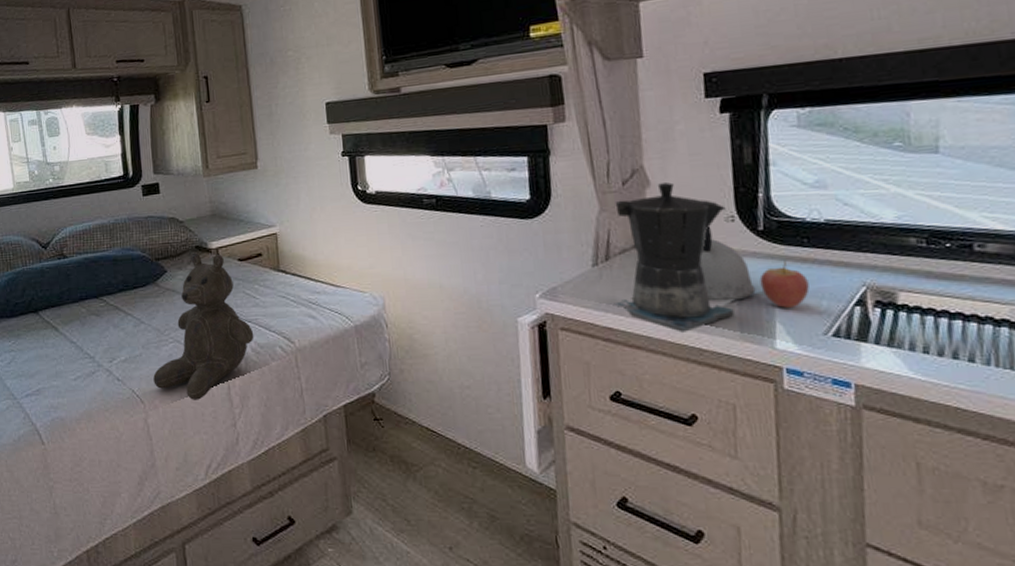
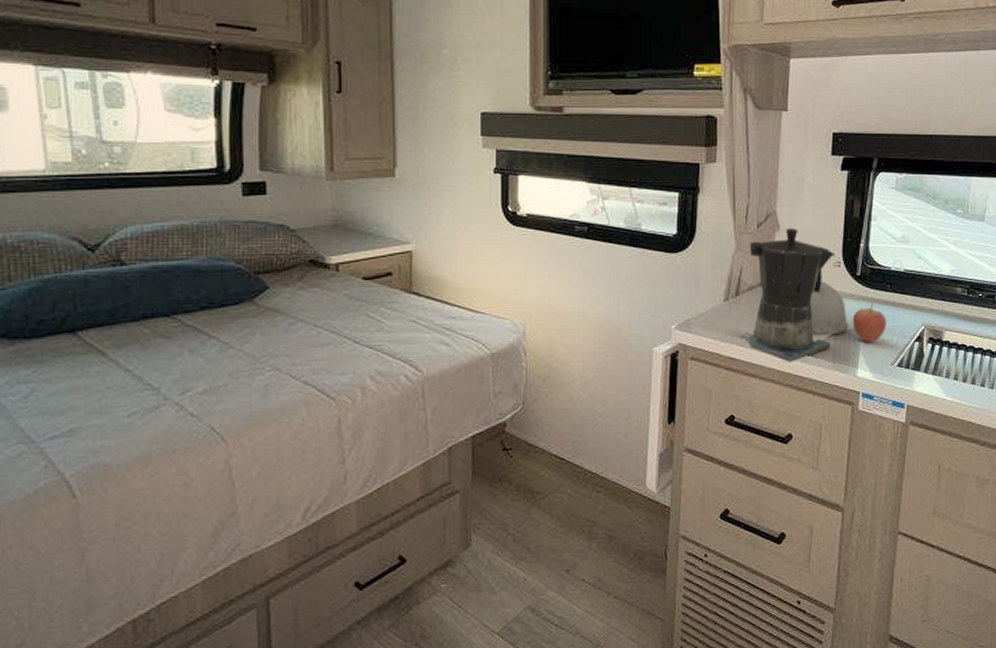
teddy bear: present [153,251,254,400] -> none [241,266,375,437]

